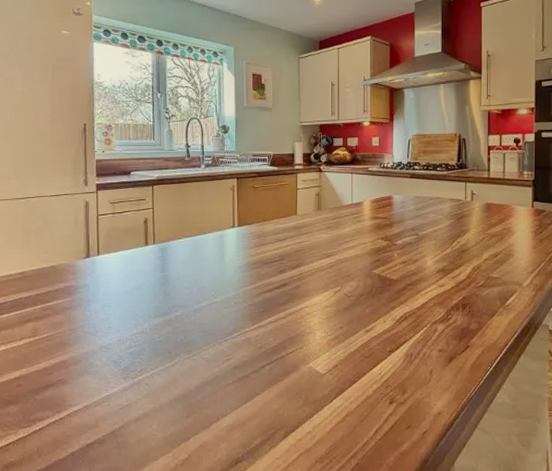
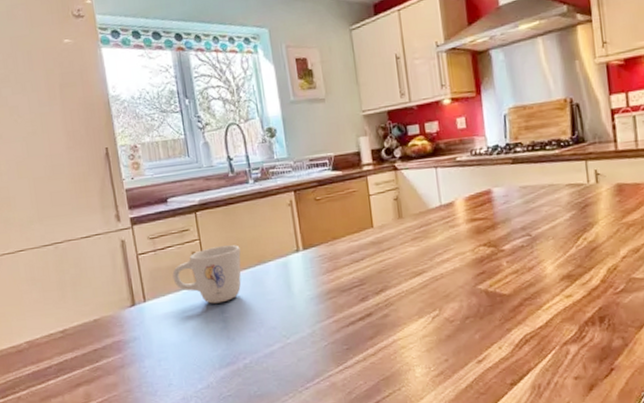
mug: none [125,216,186,263] -> present [172,245,242,304]

